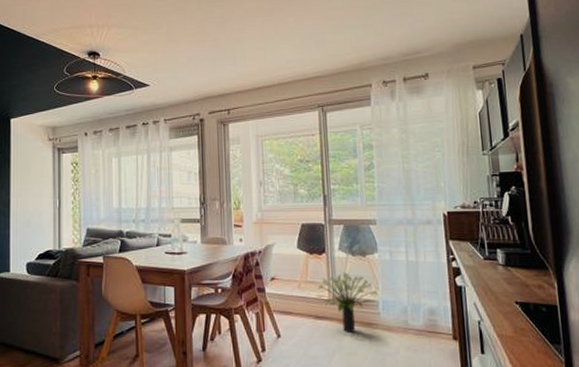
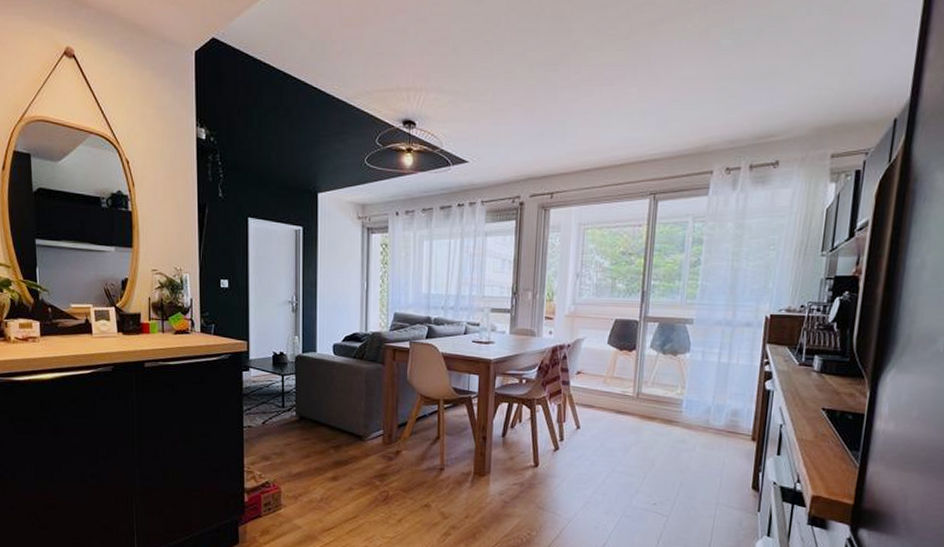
potted plant: present [318,272,378,332] -> none [623,370,683,428]

